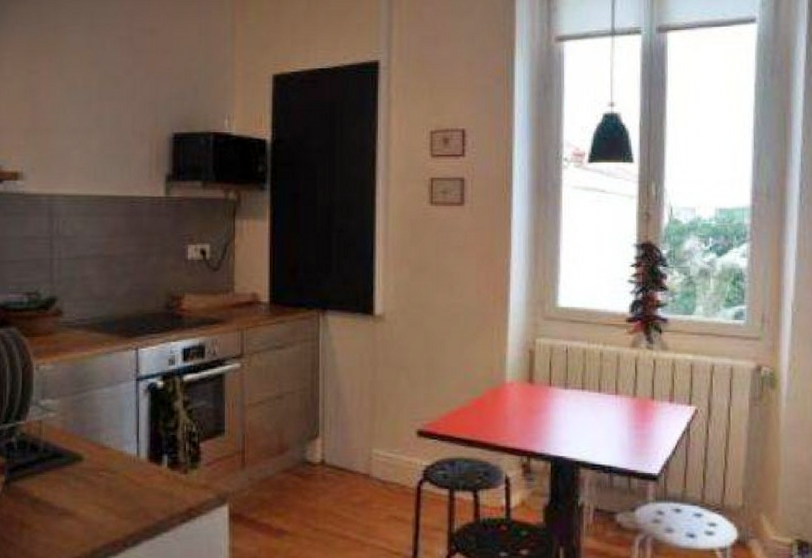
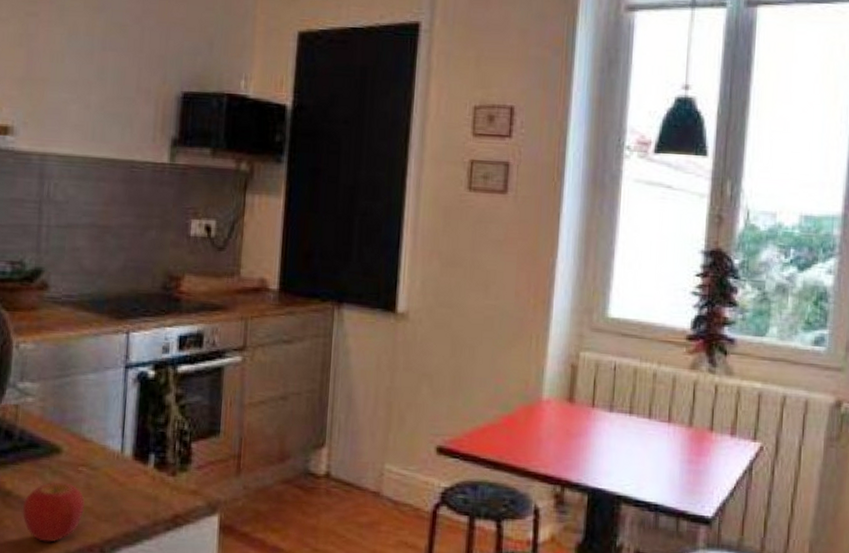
apple: none [50,487,108,541] -> present [22,482,85,542]

